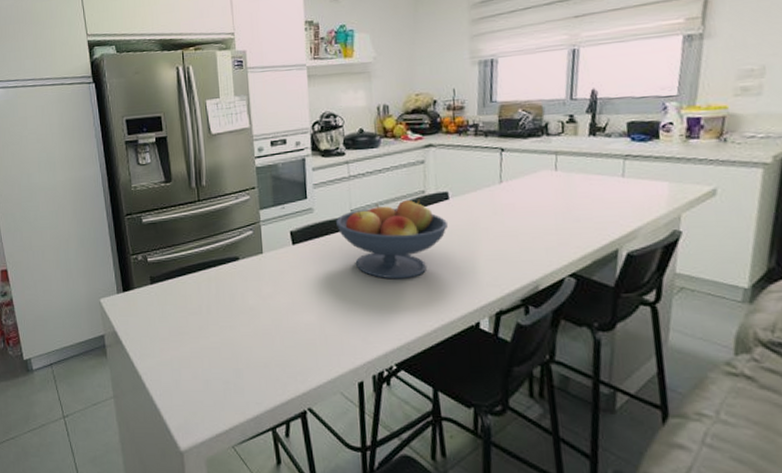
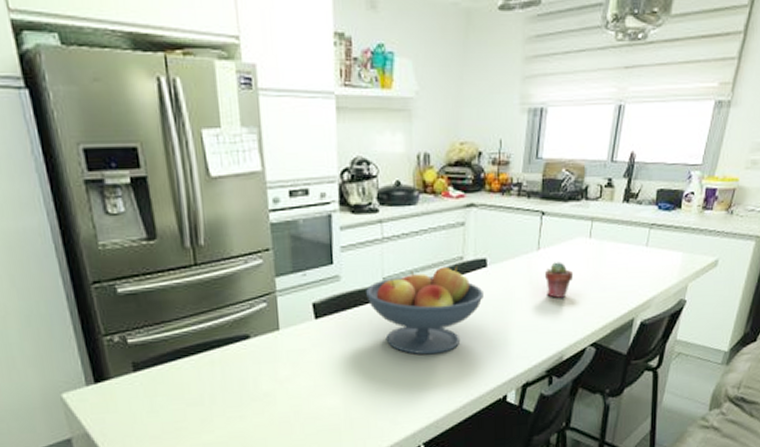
potted succulent: none [509,194,542,228] -> present [544,262,574,298]

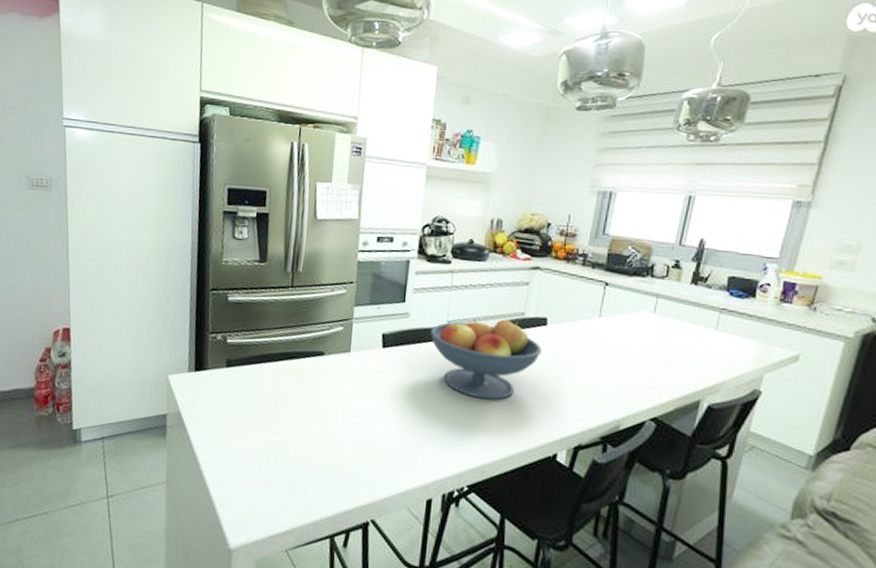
potted succulent: present [544,262,574,298] -> none [604,331,636,367]

